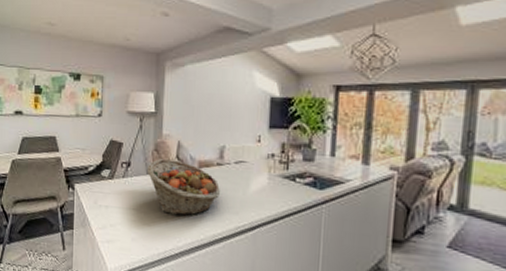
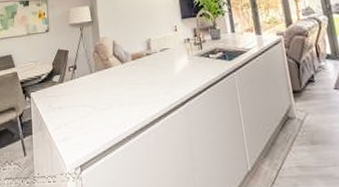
fruit basket: present [146,158,220,216] -> none [90,57,152,104]

